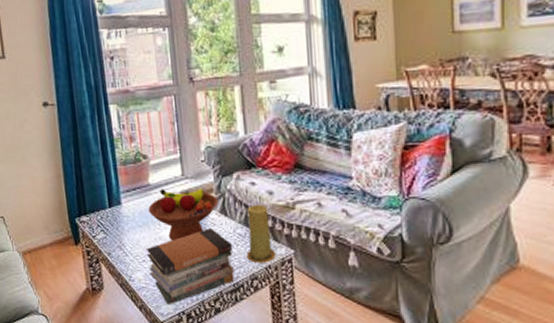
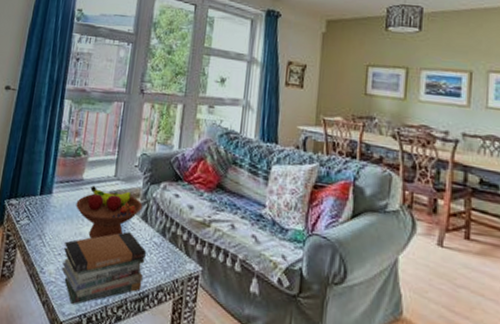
candle: present [246,204,276,263] -> none [157,215,186,276]

